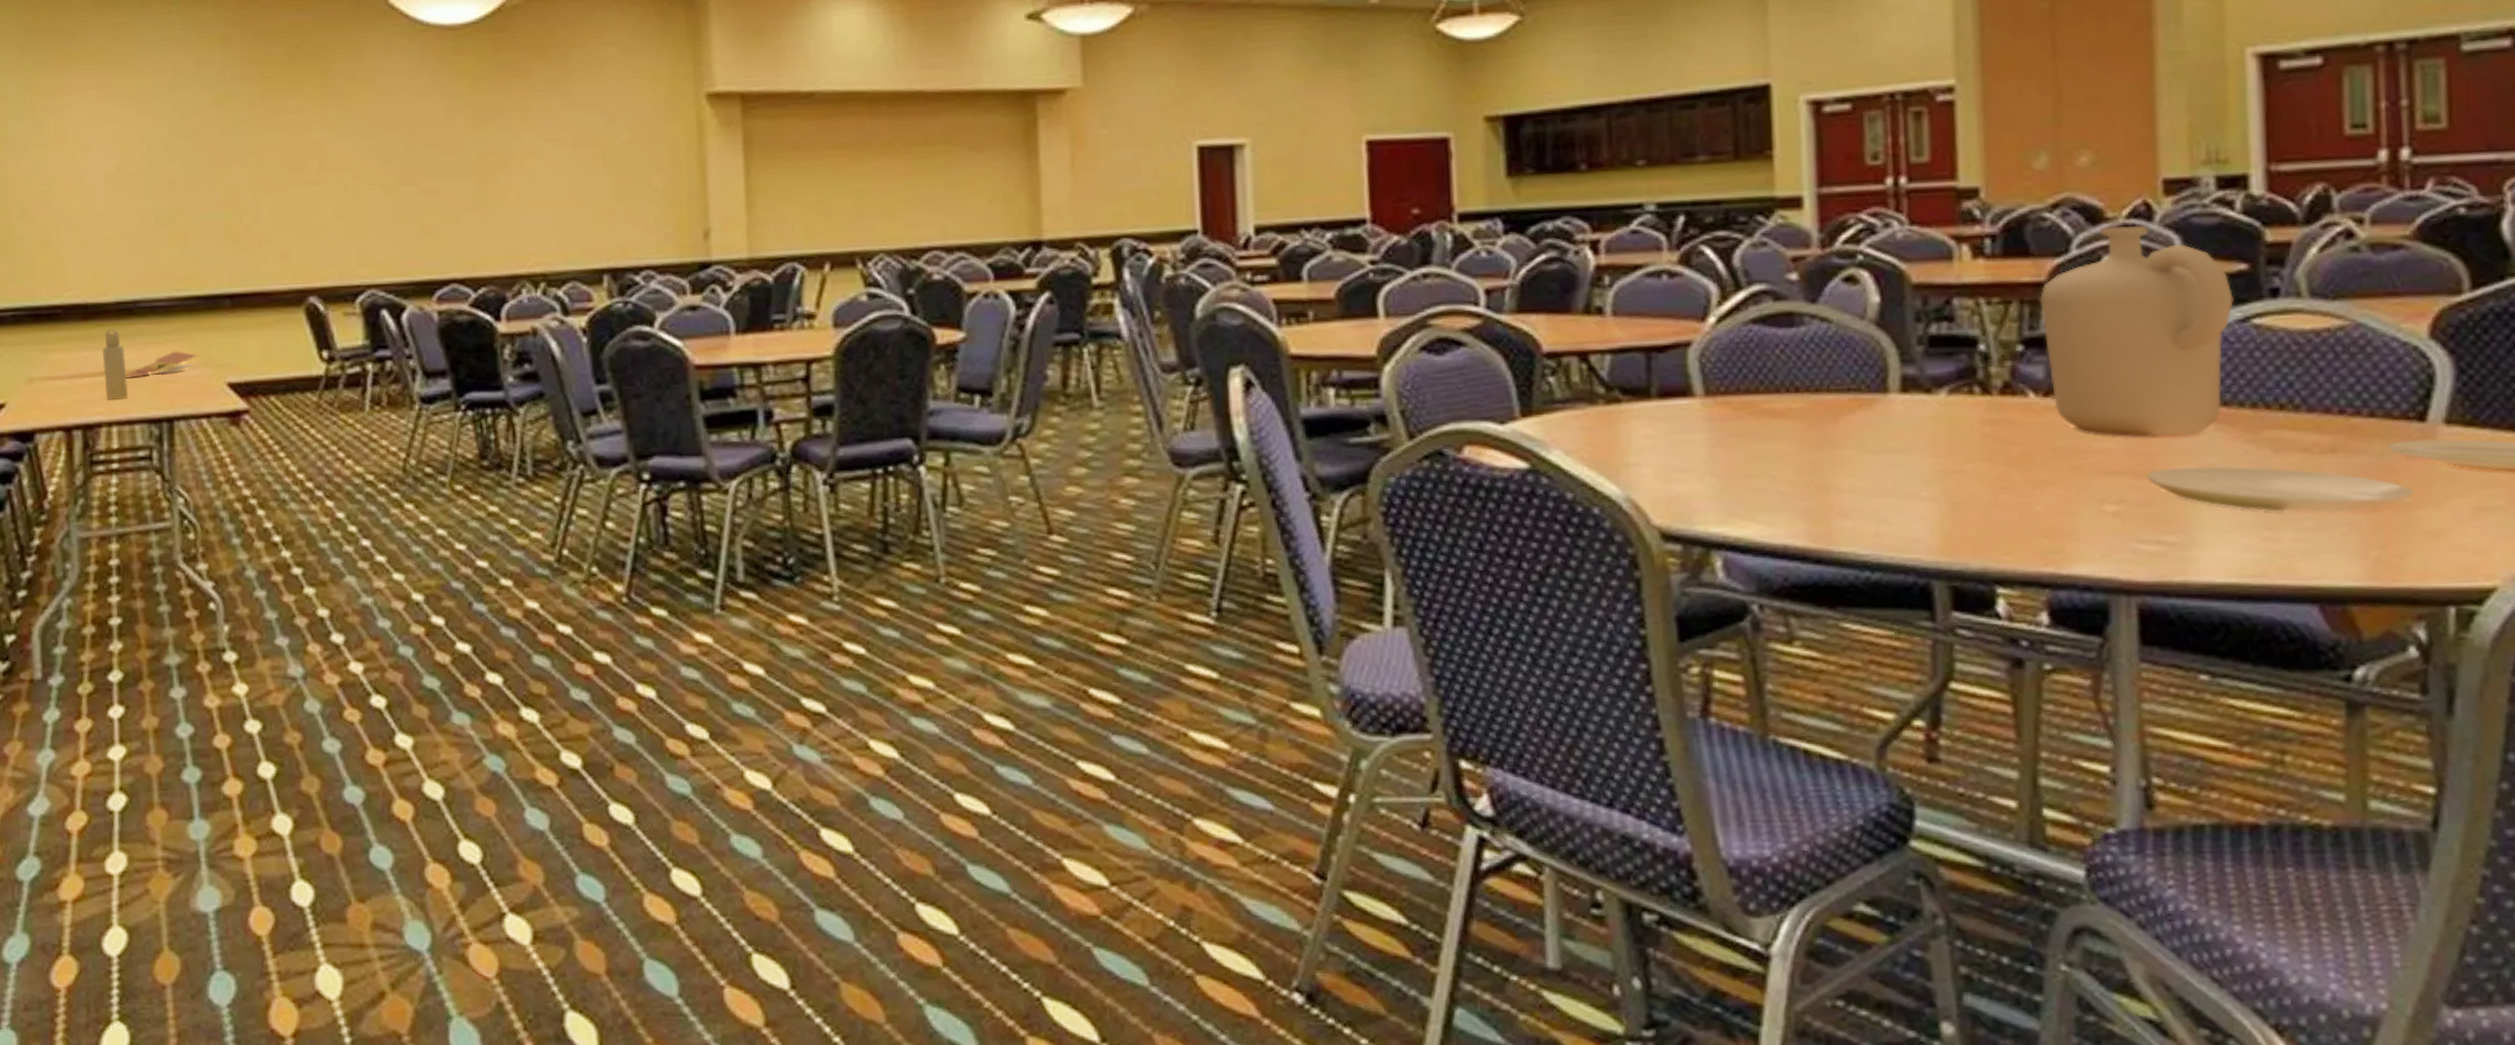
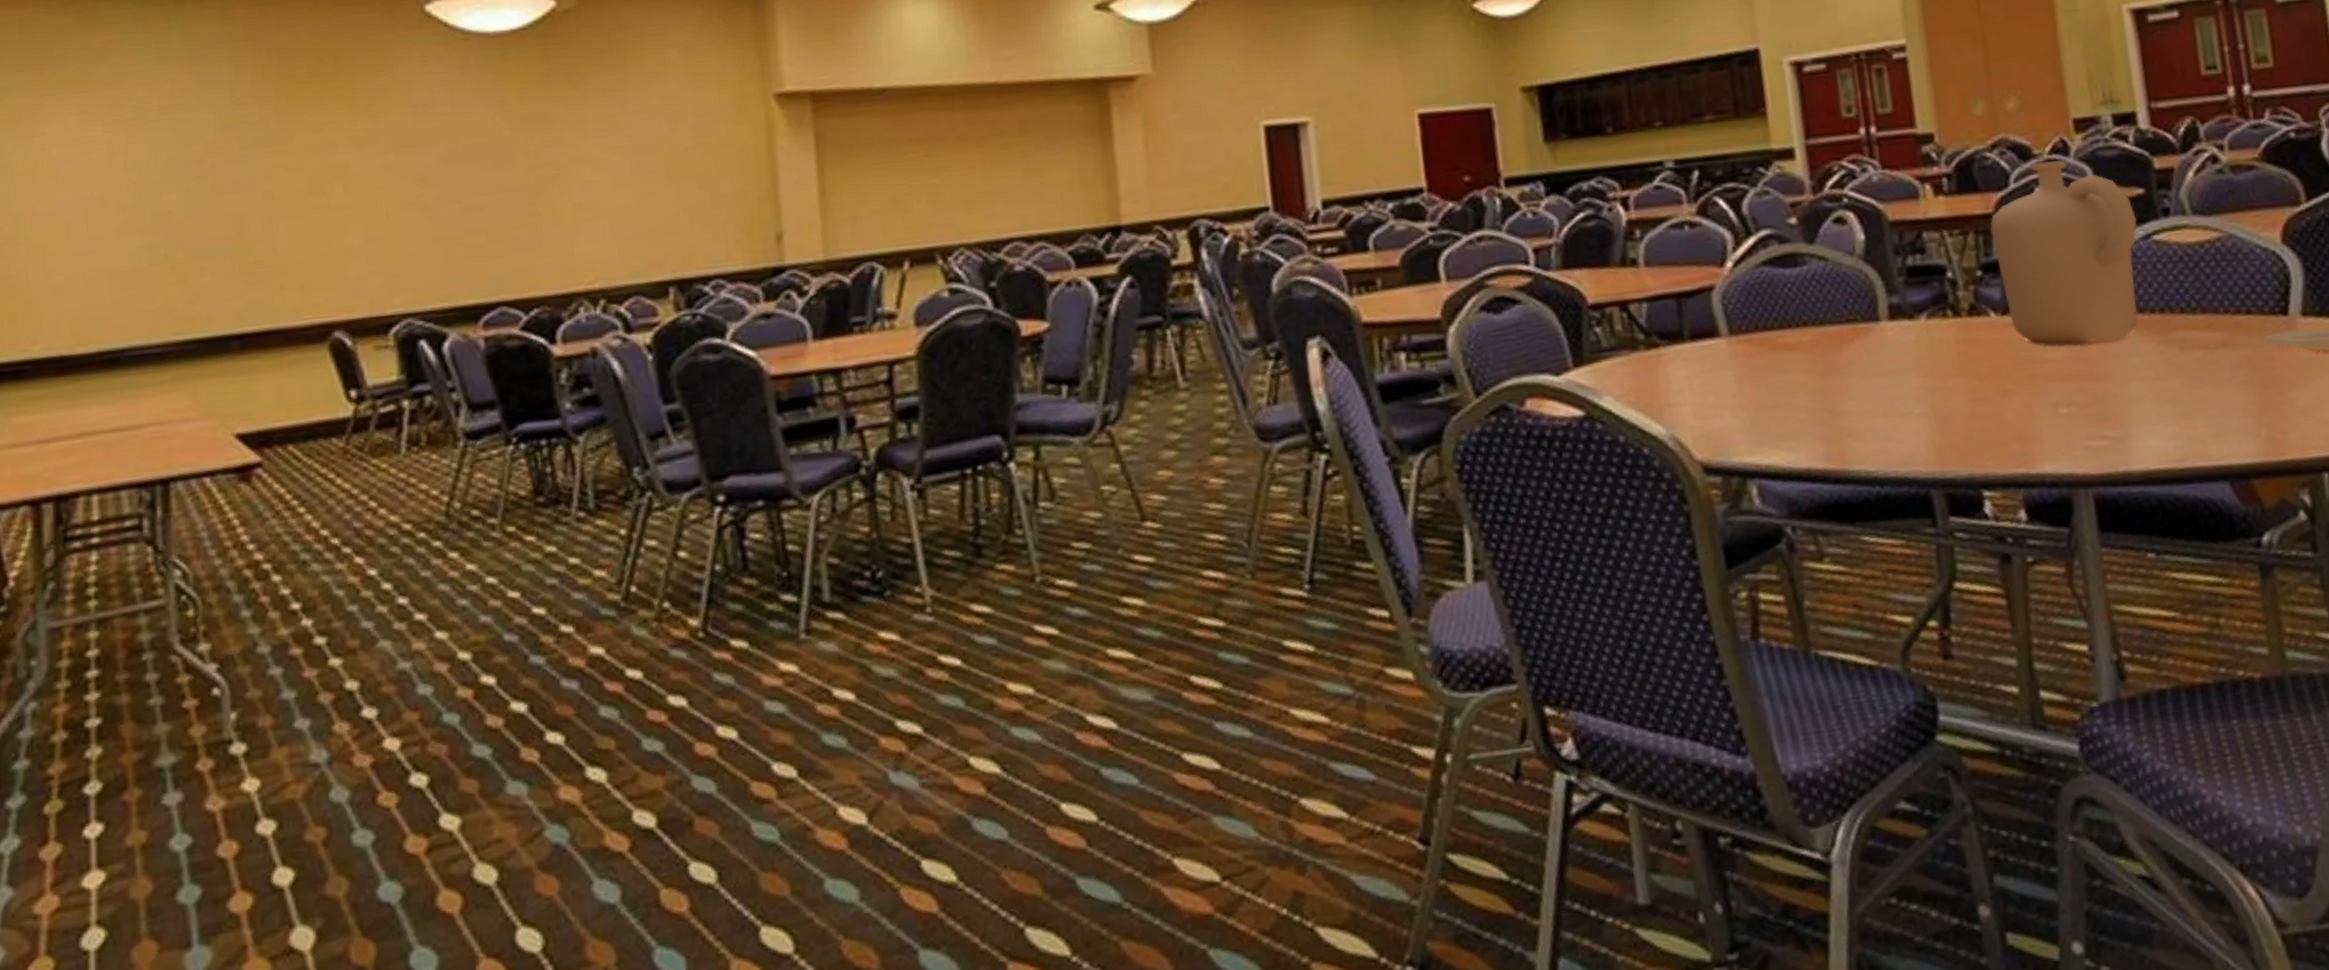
bottle: present [102,328,129,401] -> none [80,382,113,466]
papers: present [126,351,198,377] -> none [110,402,200,437]
plate: present [2147,466,2414,513] -> none [2088,364,2287,403]

